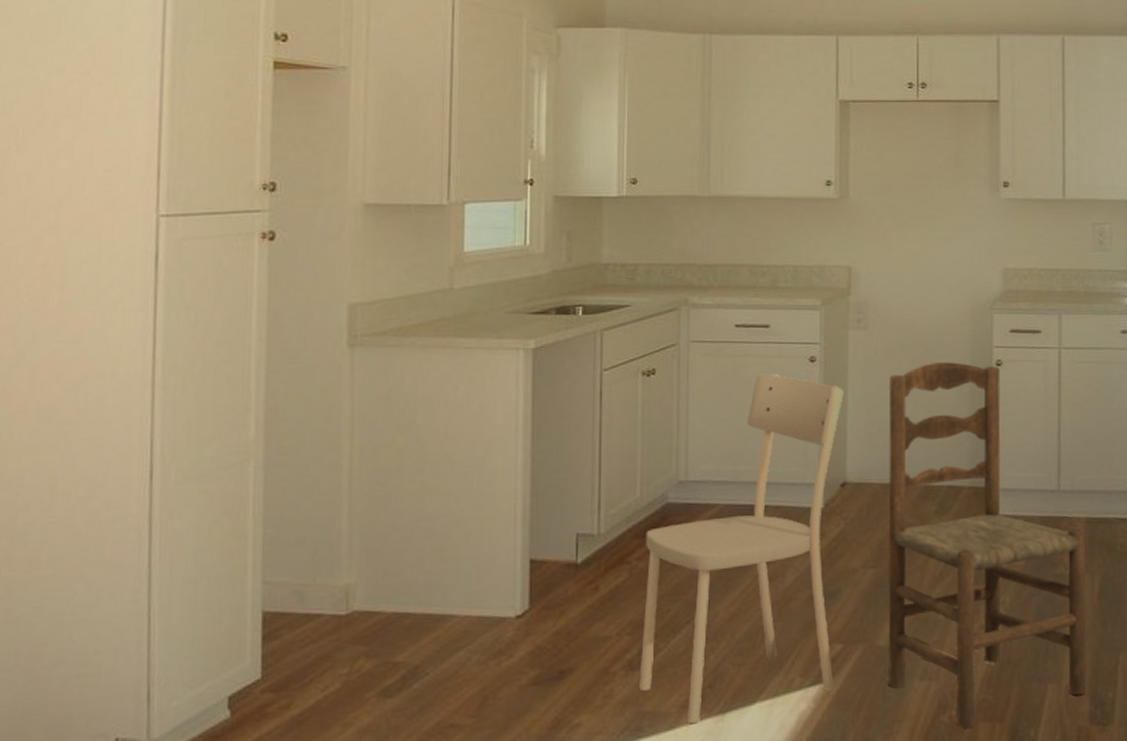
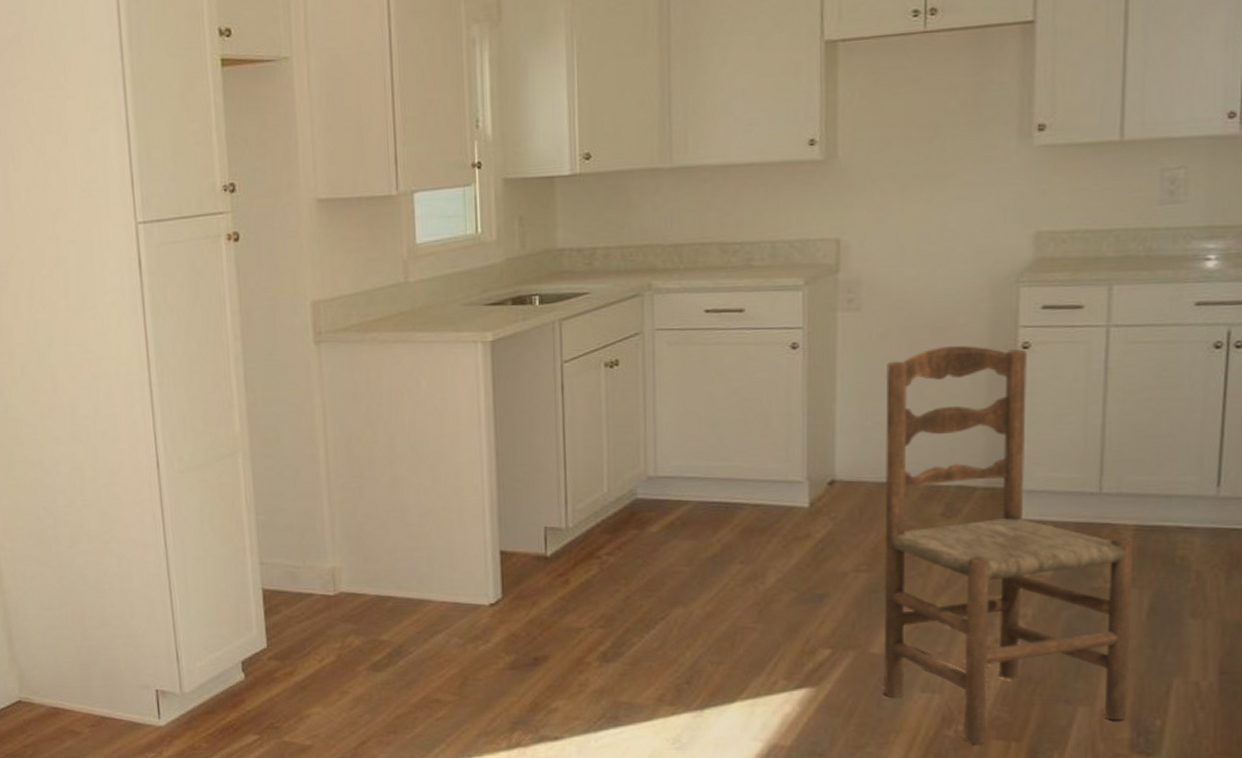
dining chair: present [639,373,844,723] -> none [614,362,832,716]

